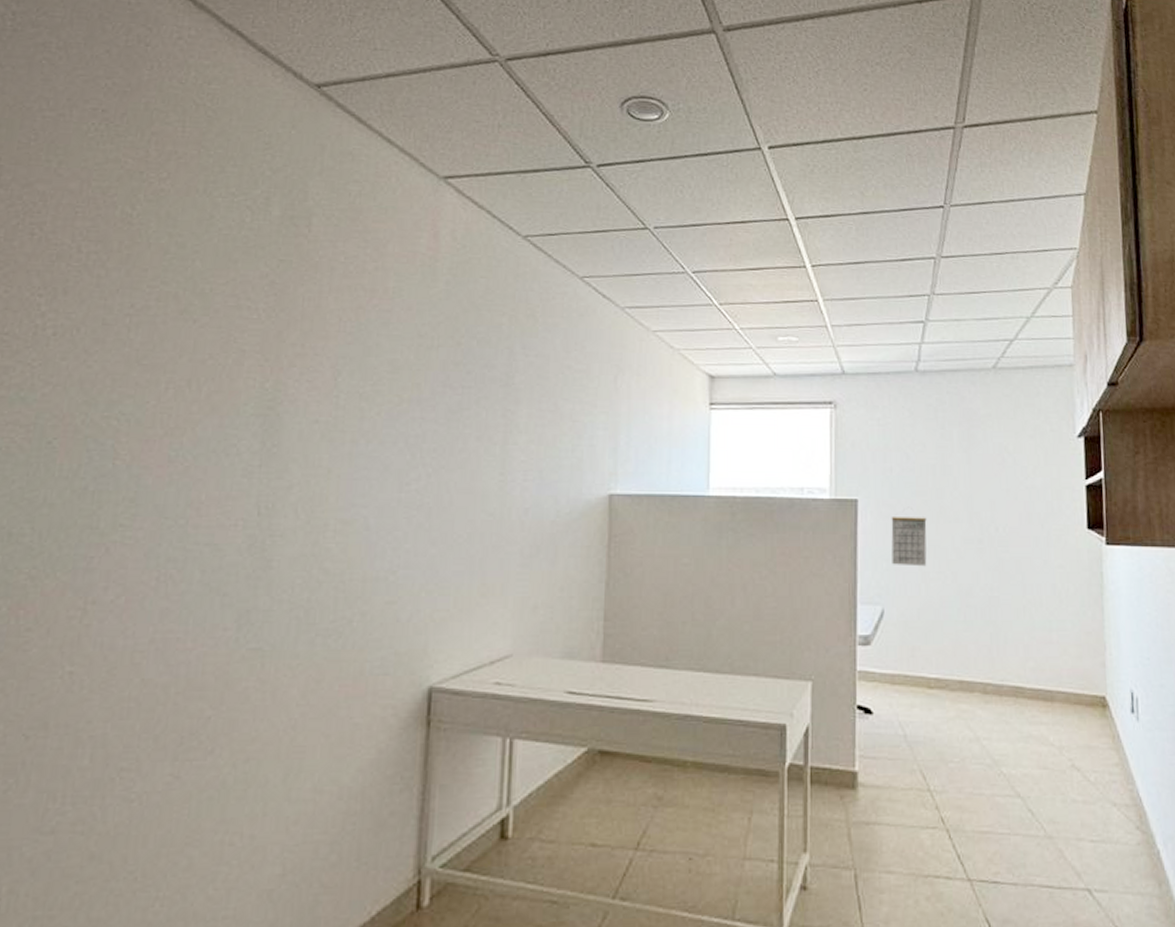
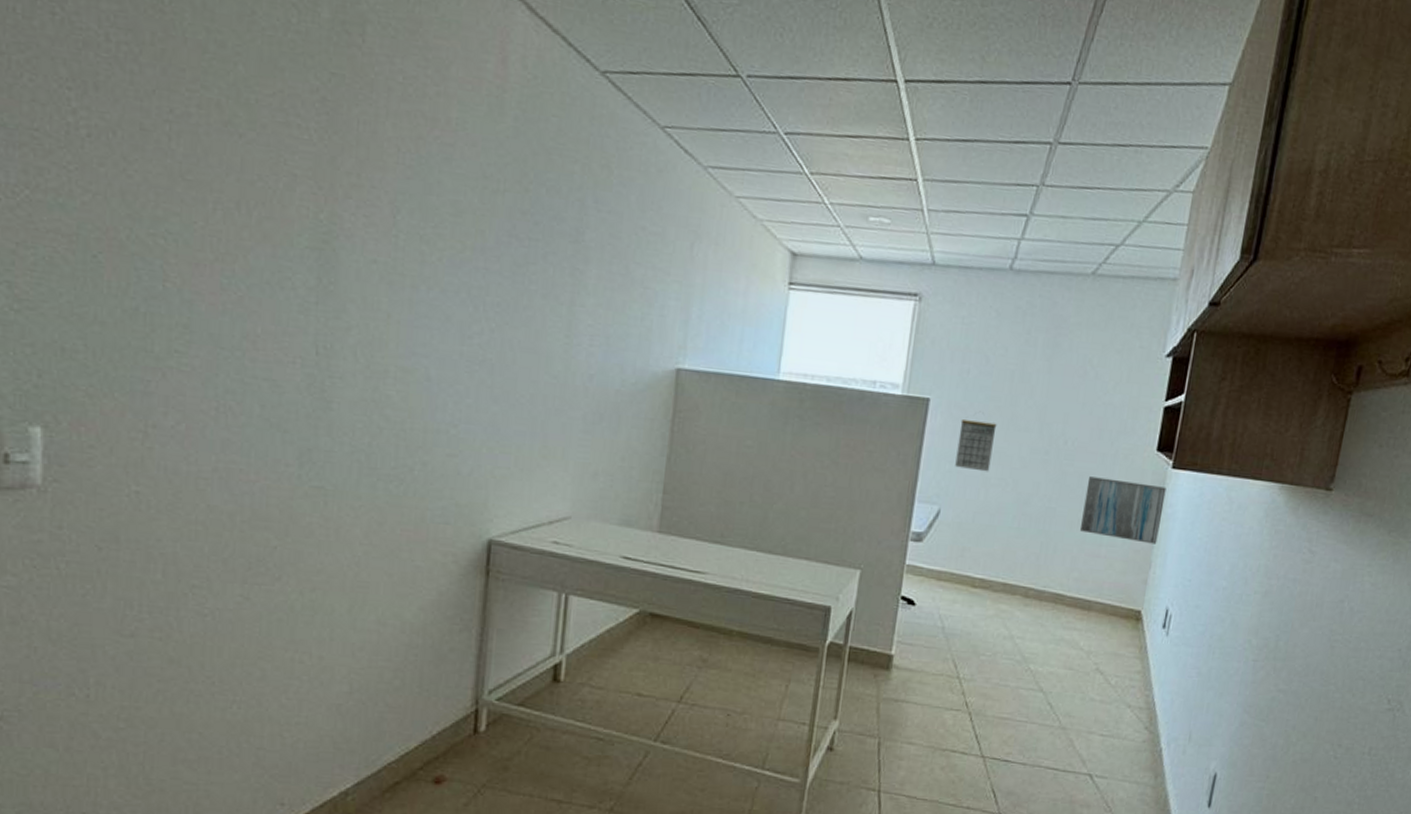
wall art: none [1025,561,1107,624] -> present [1079,476,1167,544]

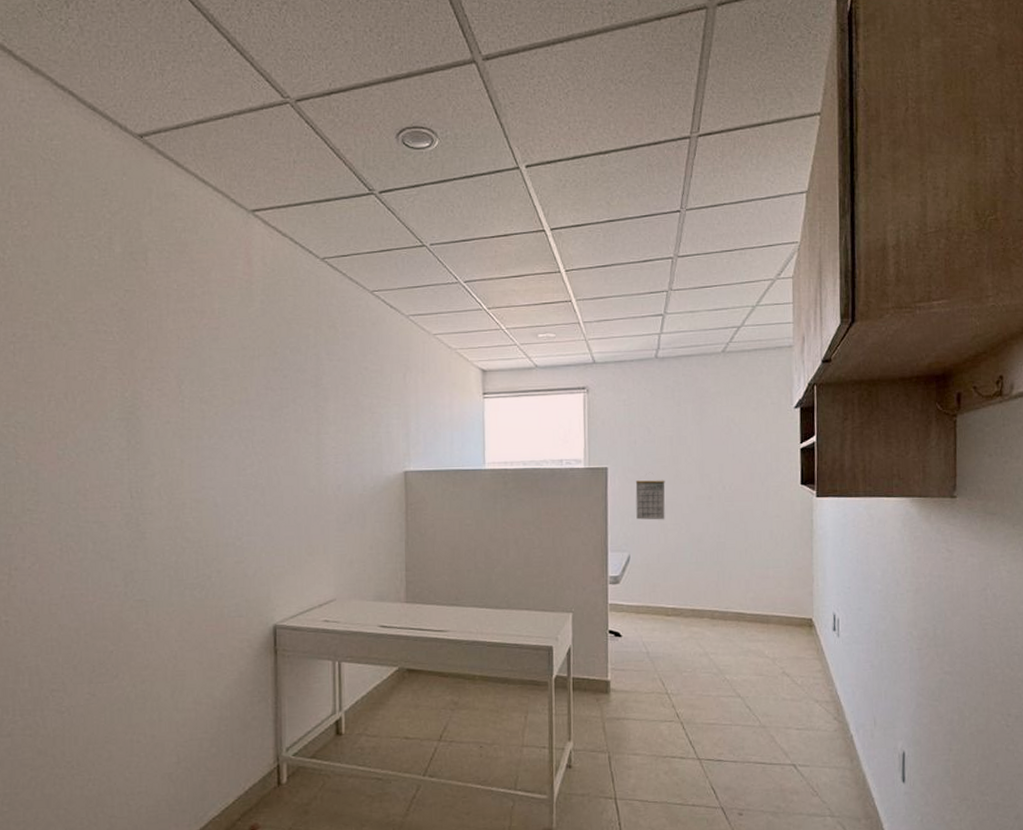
wall art: present [1079,476,1167,544] -> none [747,512,815,562]

